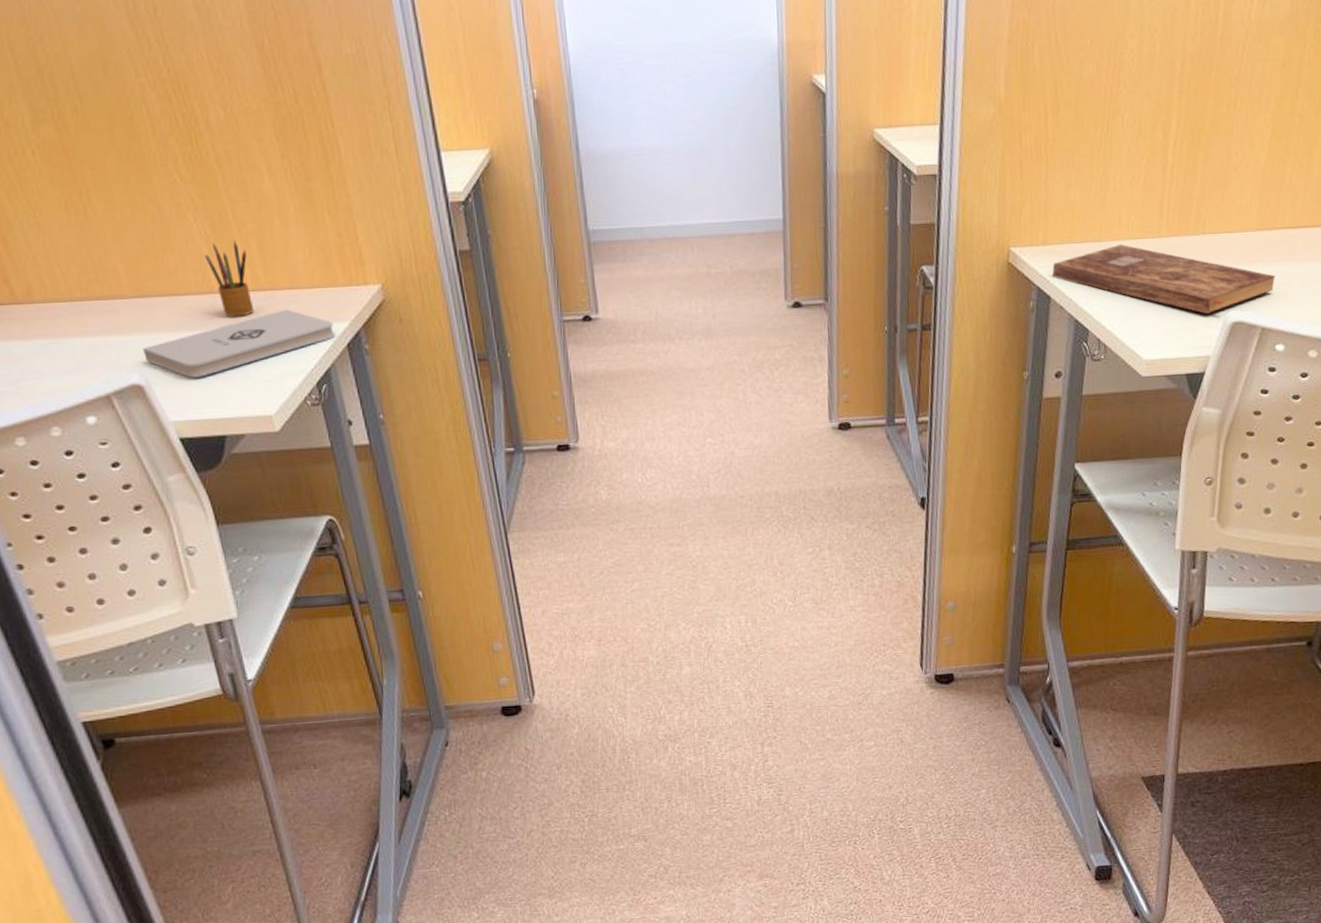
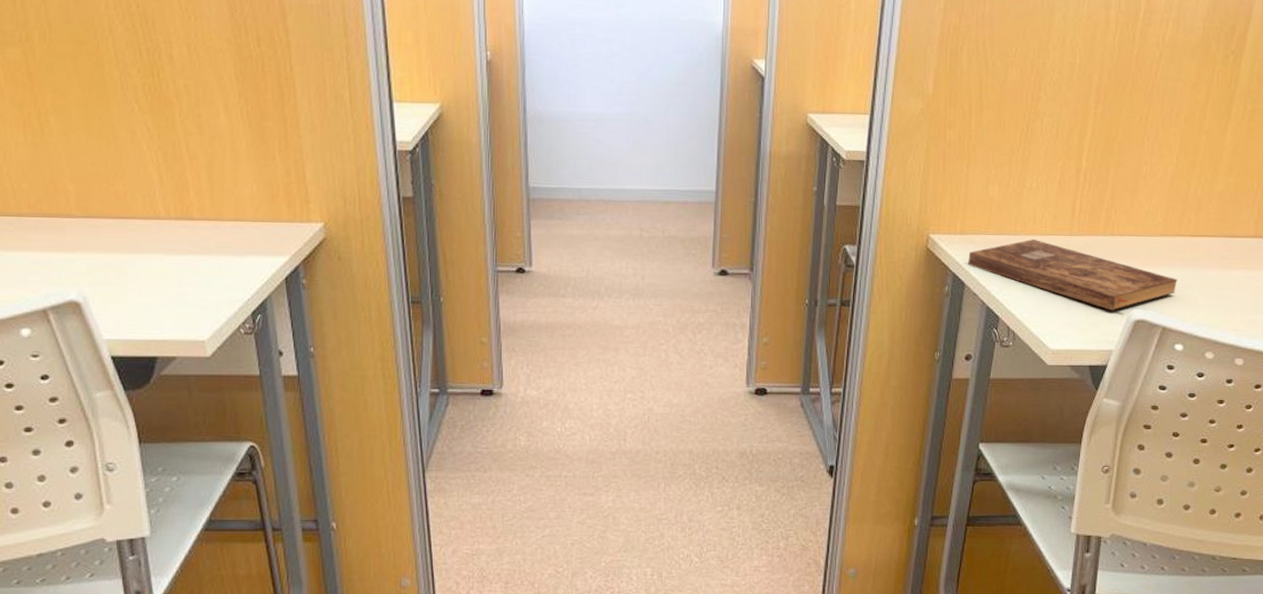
notepad: present [142,309,335,378] -> none [84,239,274,299]
pencil box: present [205,240,254,317] -> none [154,170,197,243]

